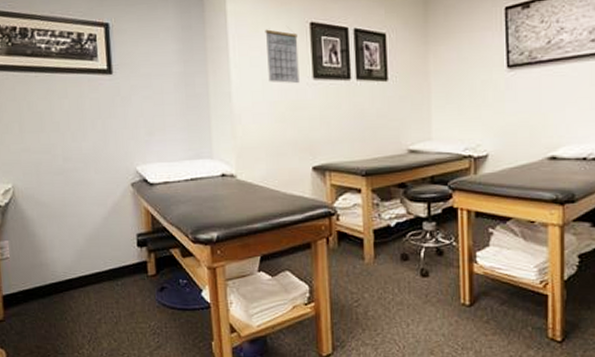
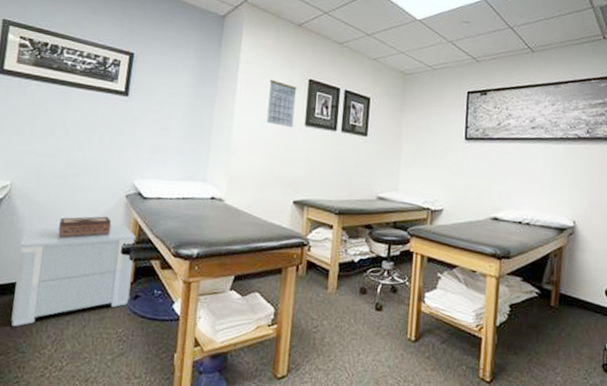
nightstand: none [36,215,156,329] -> present [11,224,136,326]
tissue box: none [70,209,123,238] -> present [58,216,112,239]

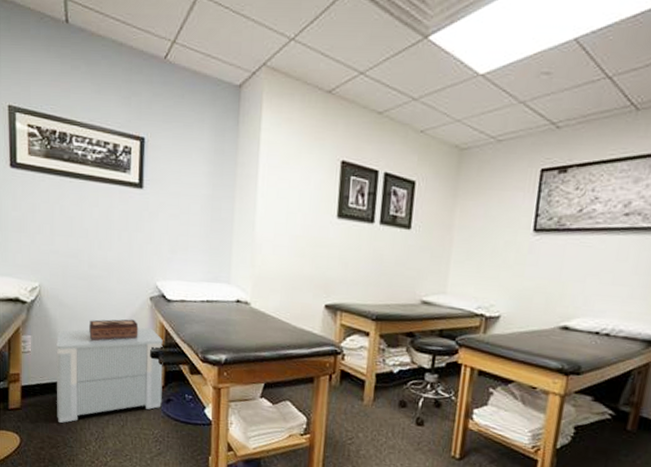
calendar: present [266,79,297,128] -> none [293,162,327,221]

